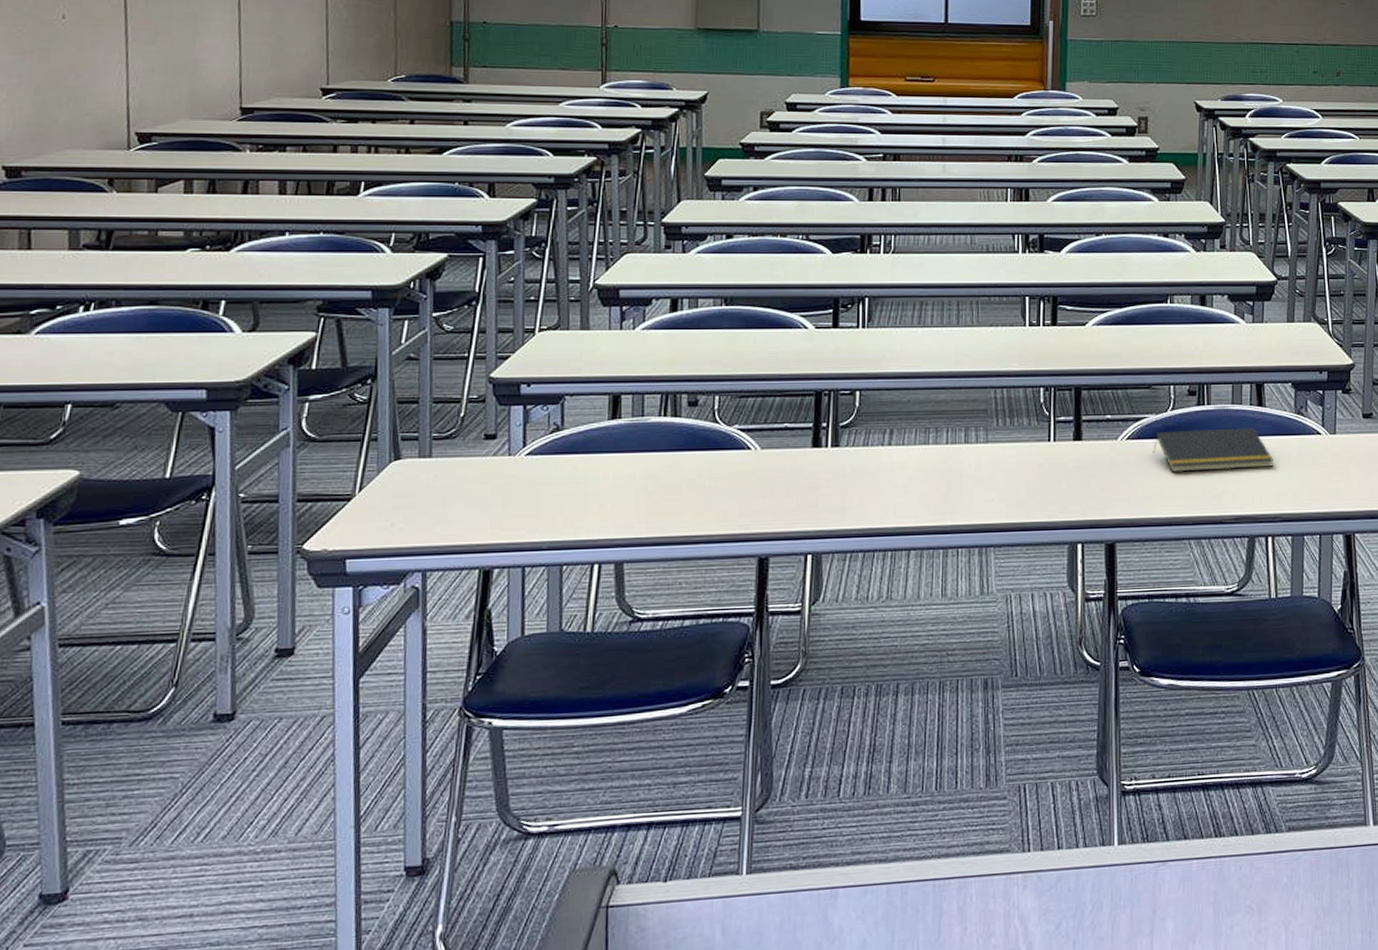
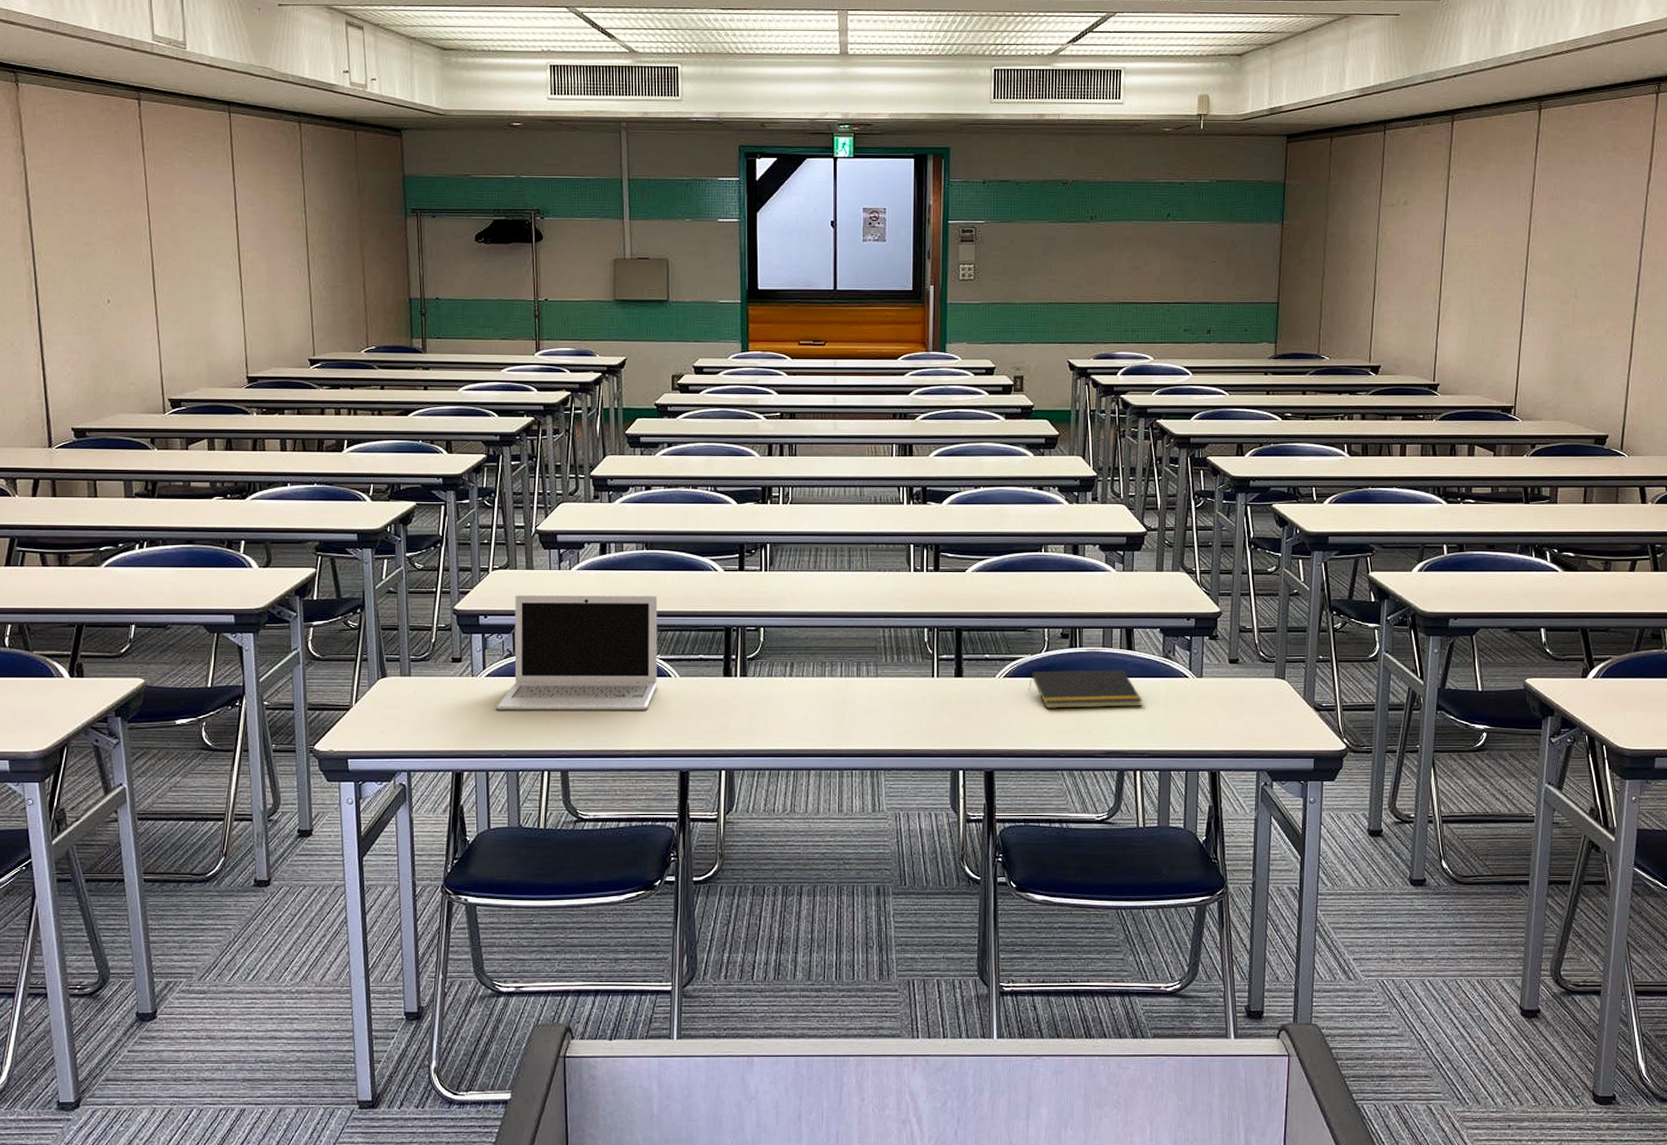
laptop: none [537,358,737,494] -> present [496,595,658,710]

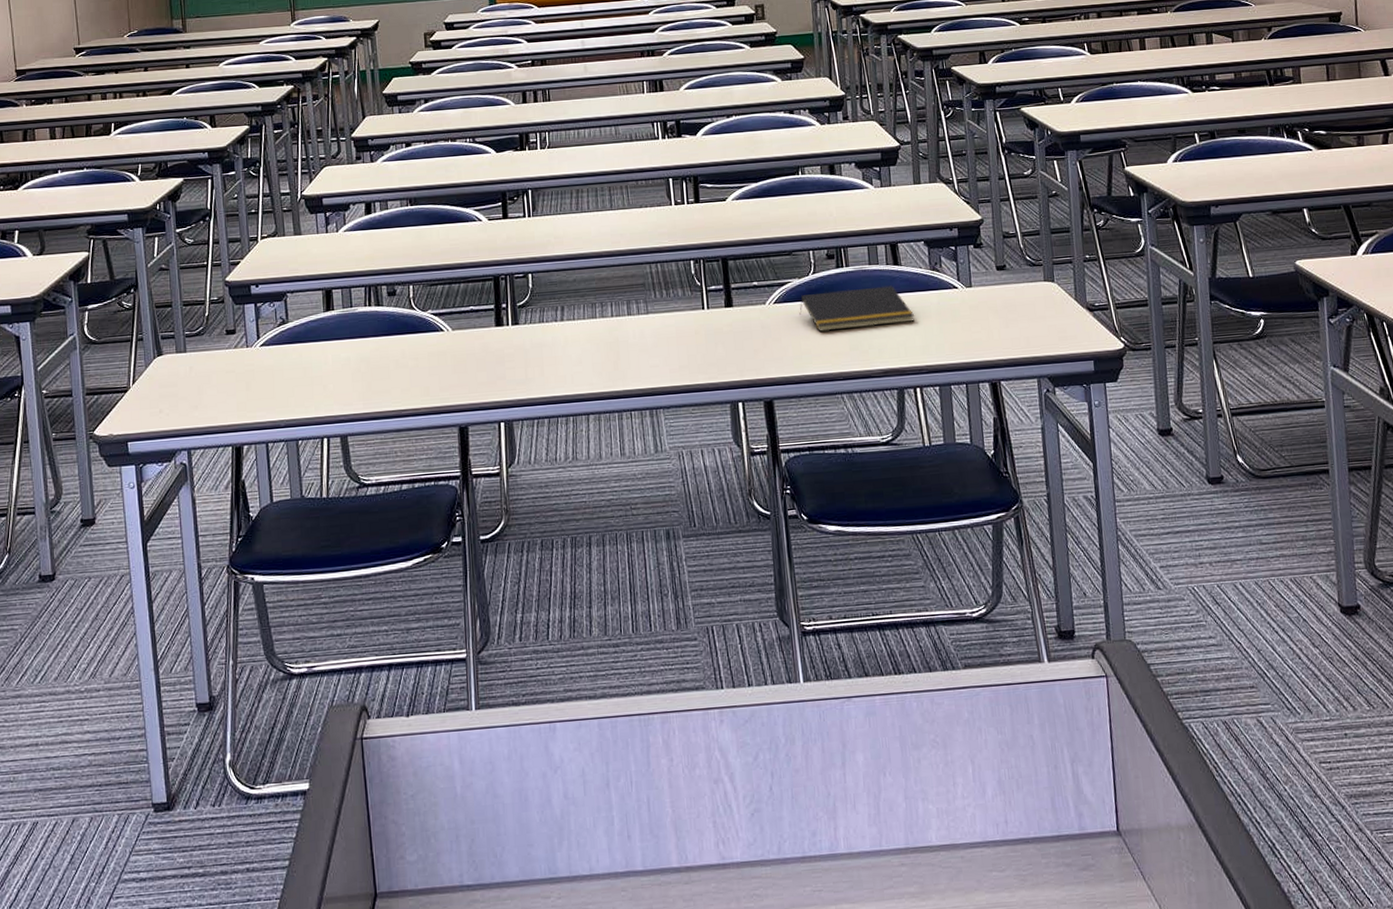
laptop: present [496,595,658,710] -> none [272,251,432,379]

